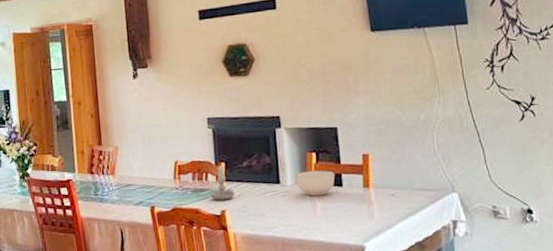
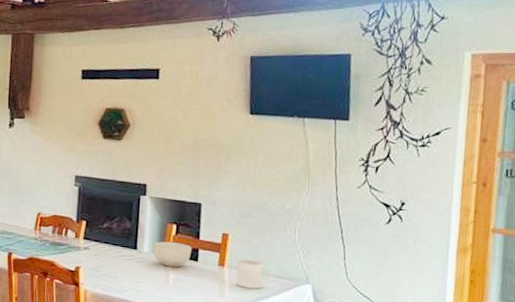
candle: present [210,165,235,200] -> none [67,222,91,257]
mug: none [381,176,418,206] -> present [236,259,272,289]

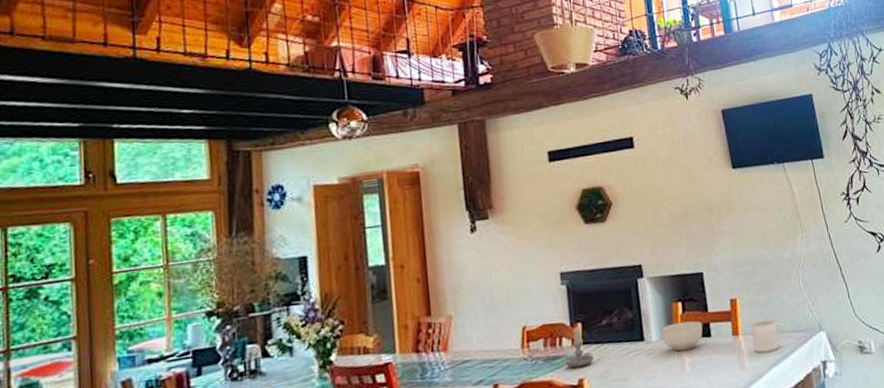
candle: none [67,222,91,257] -> present [565,326,594,368]

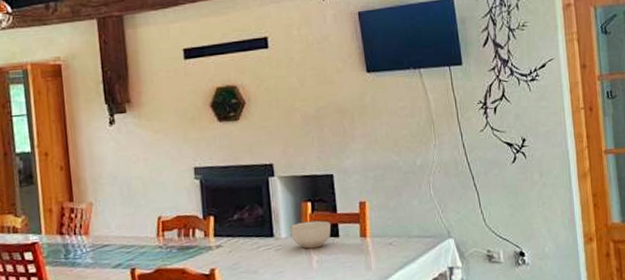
candle: present [565,326,594,368] -> none [198,219,225,258]
mug: present [750,319,787,353] -> none [378,223,415,256]

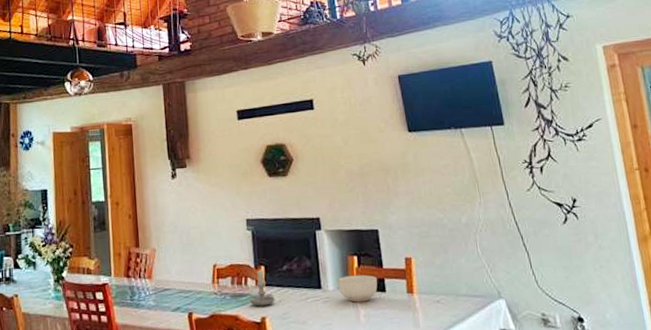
candle: none [198,219,225,258] -> present [250,268,275,306]

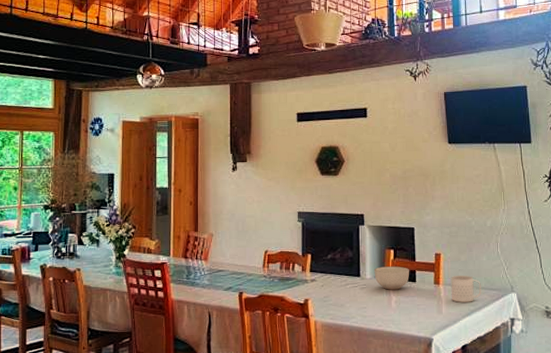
candle: present [250,268,275,306] -> none [296,256,318,289]
mug: none [425,281,464,313] -> present [450,275,481,303]

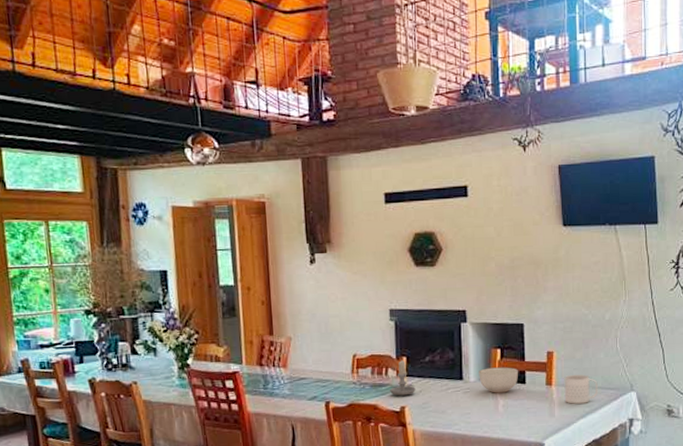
candle: none [296,256,318,289] -> present [390,359,416,396]

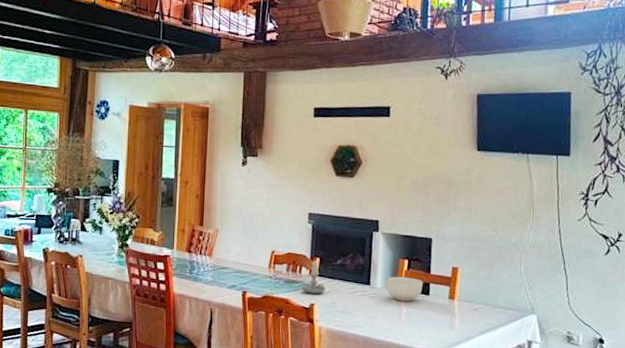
mug: present [564,374,598,404] -> none [466,292,500,321]

